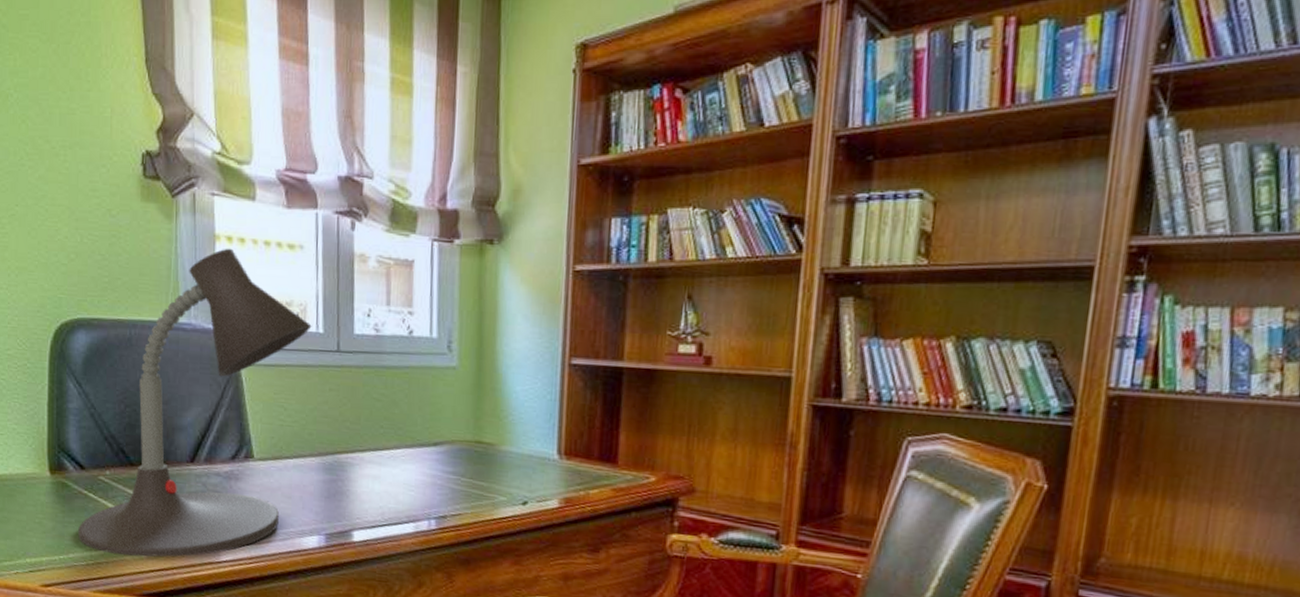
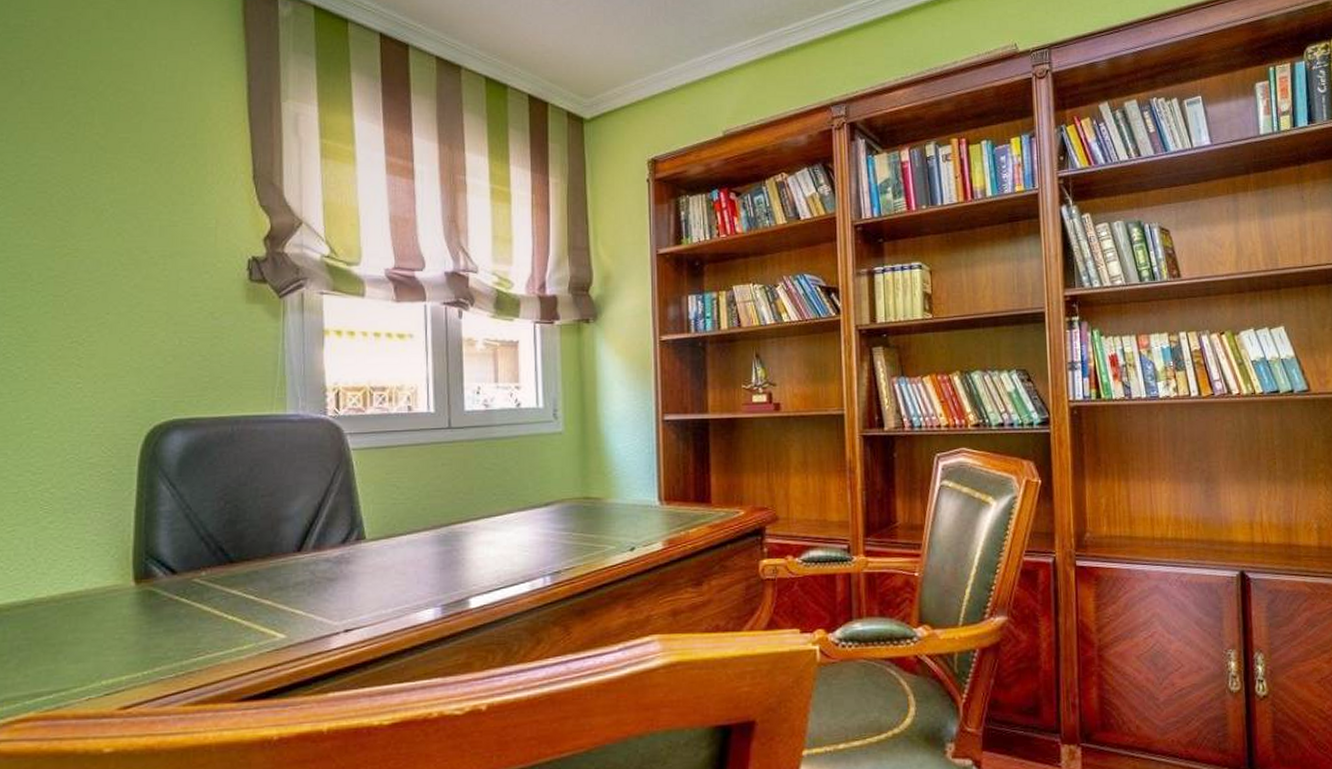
desk lamp: present [78,248,312,557] -> none [166,341,423,660]

